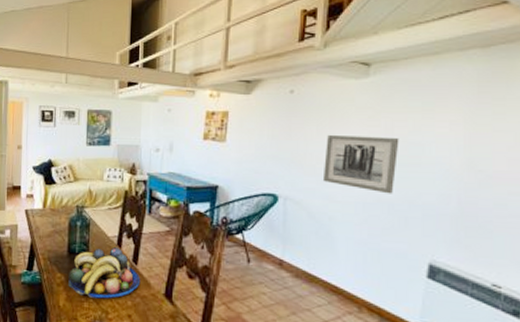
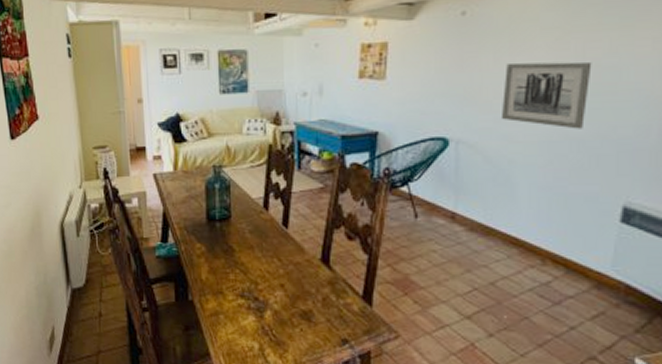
fruit bowl: present [68,247,141,299] -> none [209,210,293,269]

